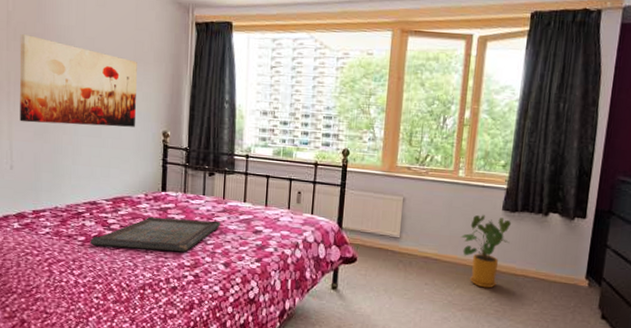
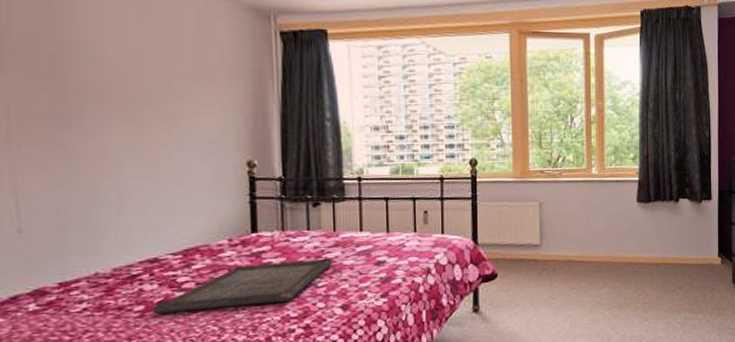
wall art: present [19,34,137,127] -> none [22,55,207,169]
house plant: present [460,214,512,288] -> none [601,209,648,282]

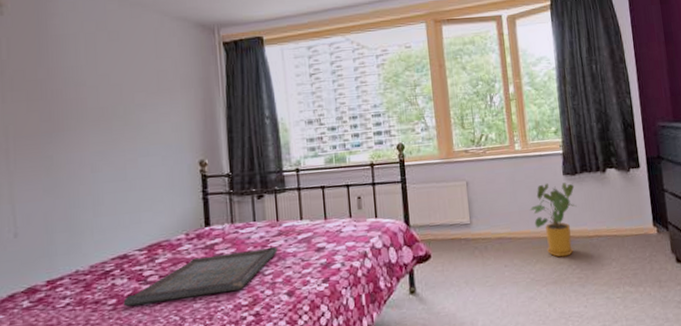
house plant: none [601,209,648,282] -> present [529,182,577,257]

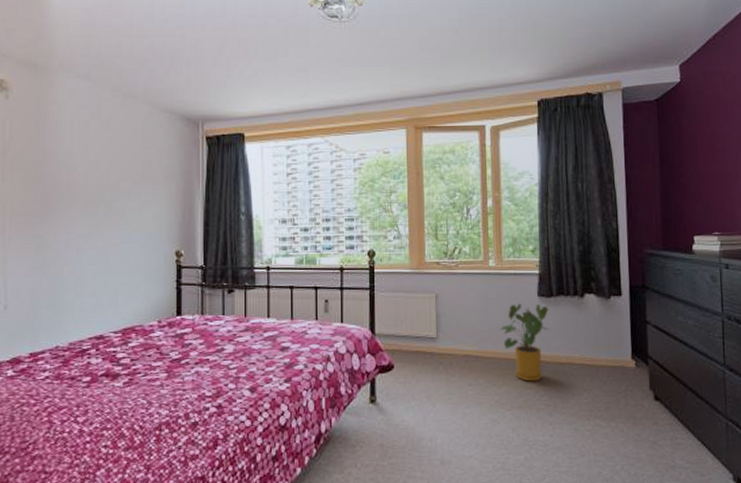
serving tray: present [123,246,277,307] -> none [96,341,243,385]

